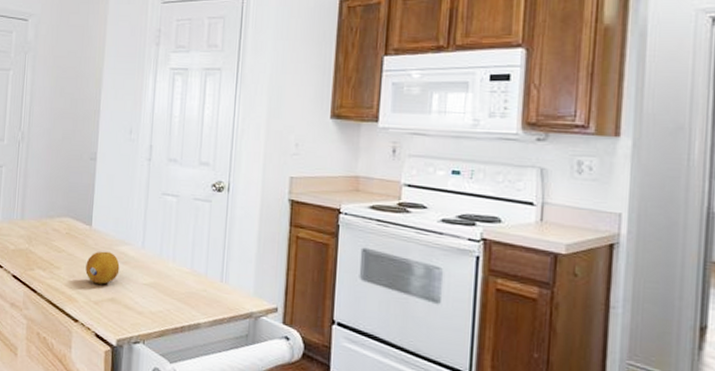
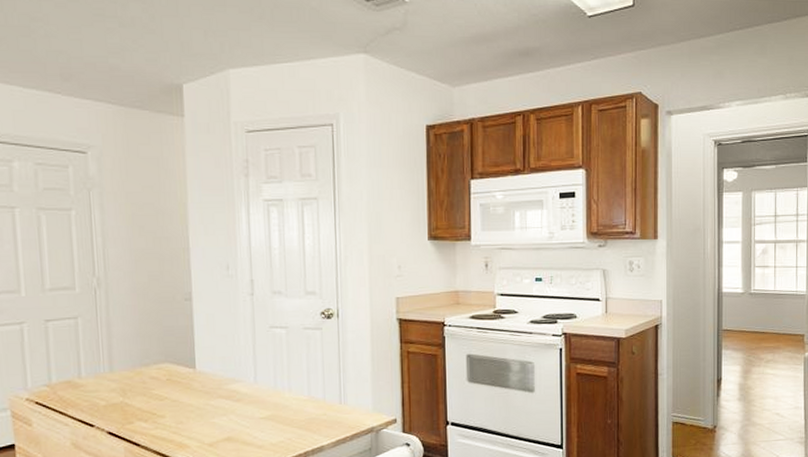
fruit: present [85,251,120,284] -> none [194,392,233,426]

